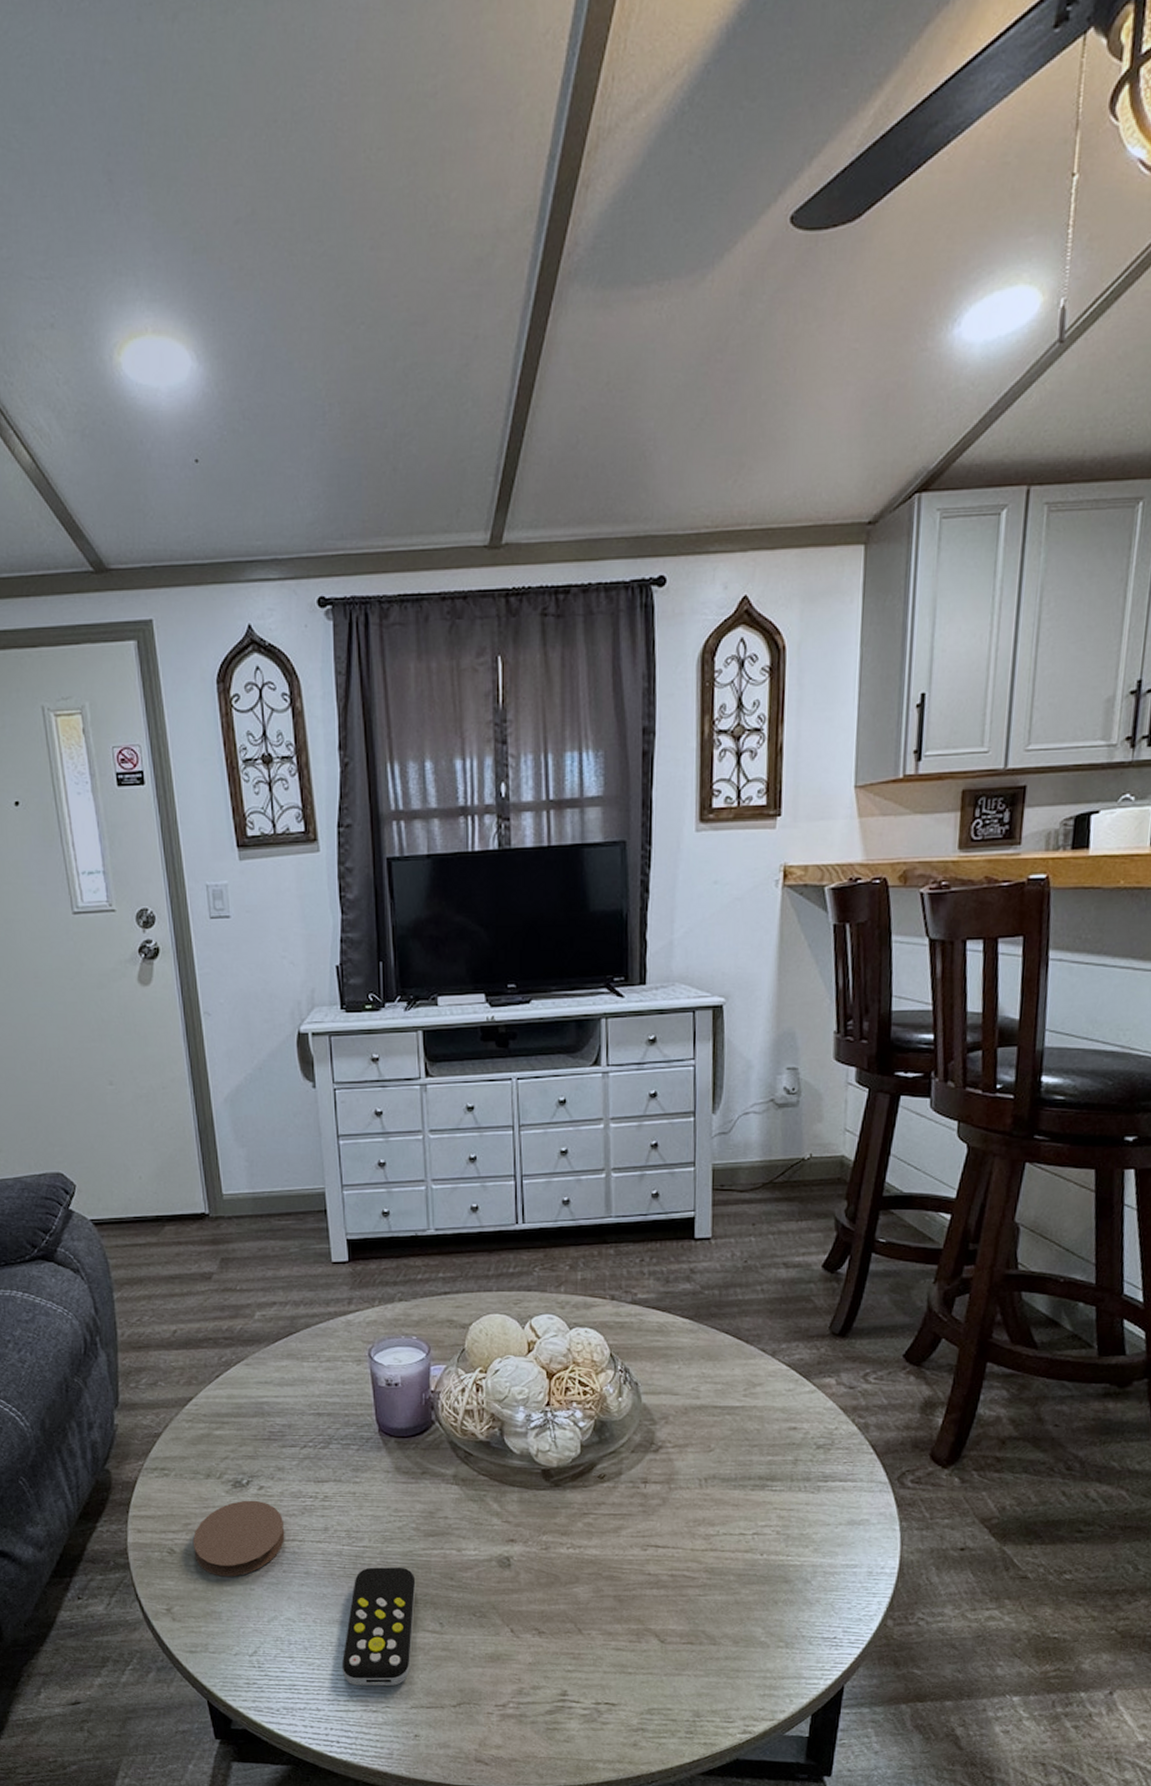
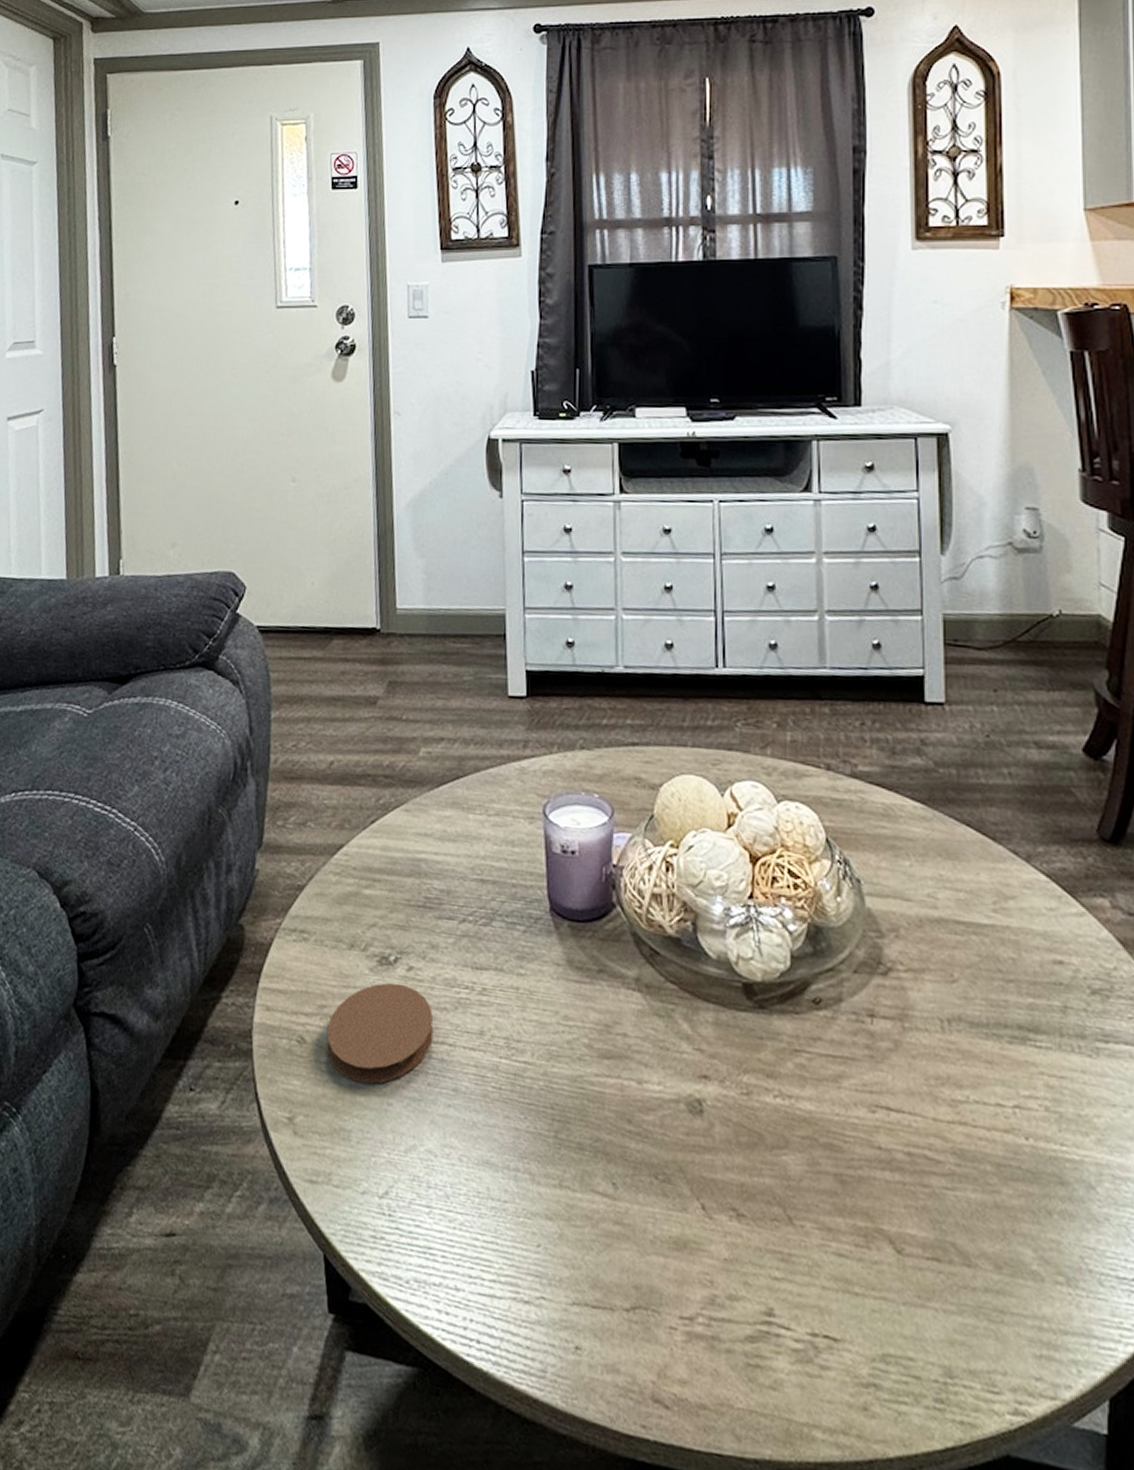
remote control: present [341,1567,416,1686] -> none [489,1092,585,1268]

